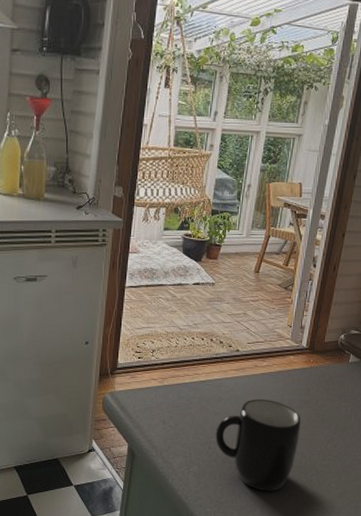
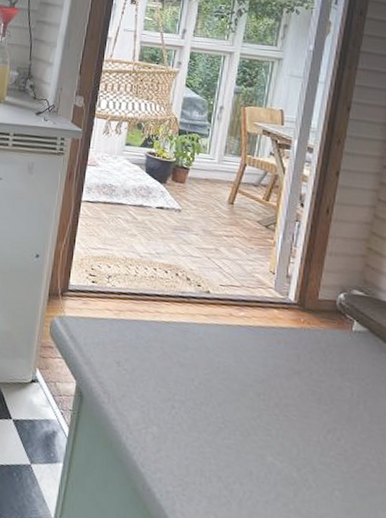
mug: present [215,398,301,491] -> none [180,355,290,484]

